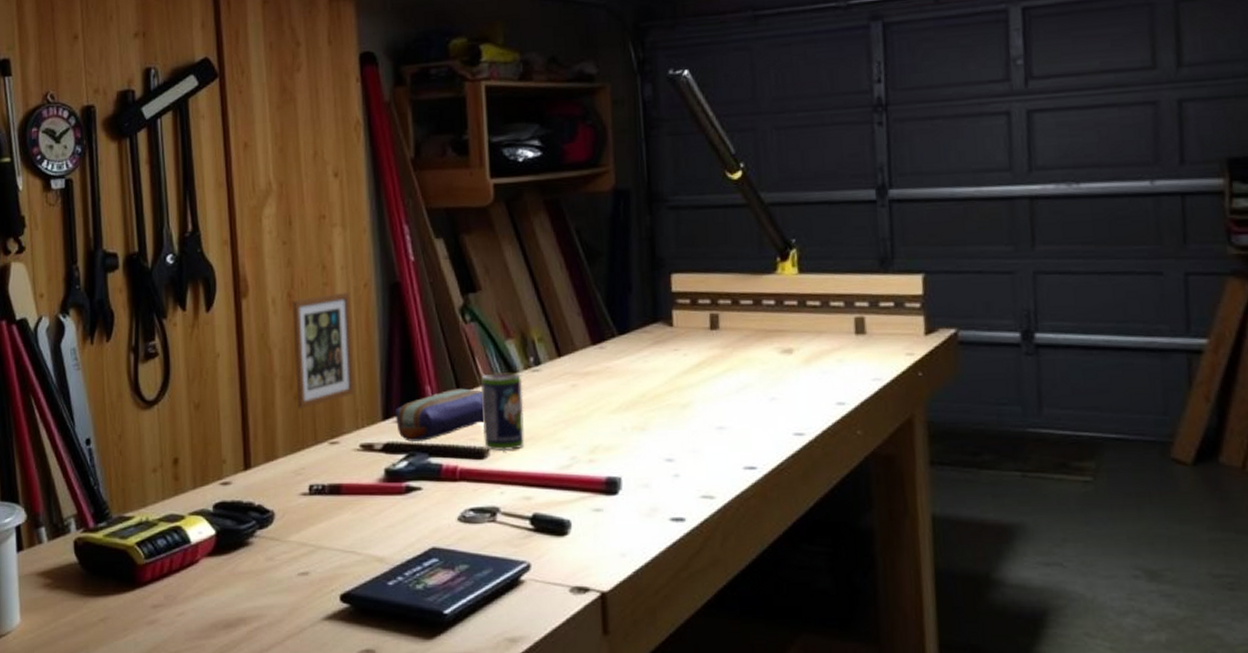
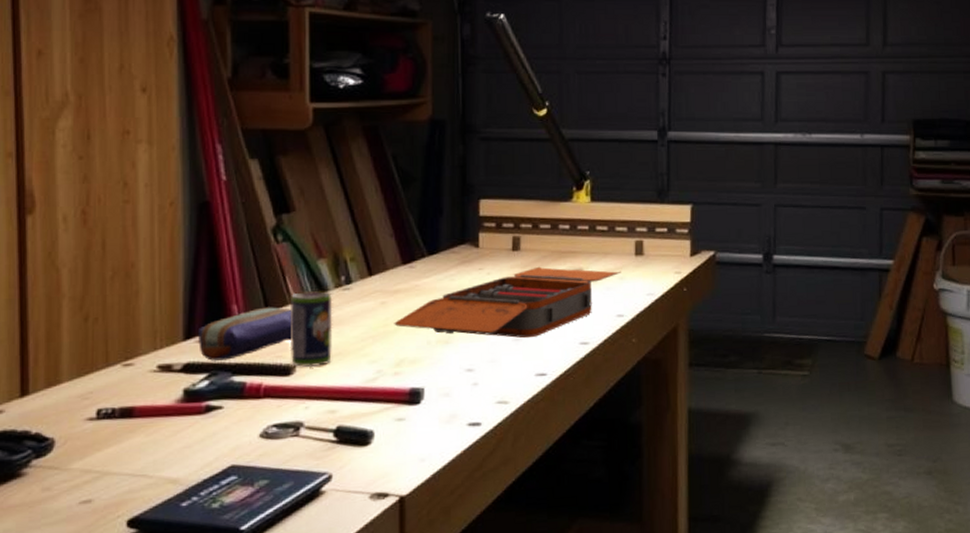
picture frame: present [292,292,355,409] -> none [86,210,155,331]
toolbox: none [586,347,839,427] -> present [394,266,621,338]

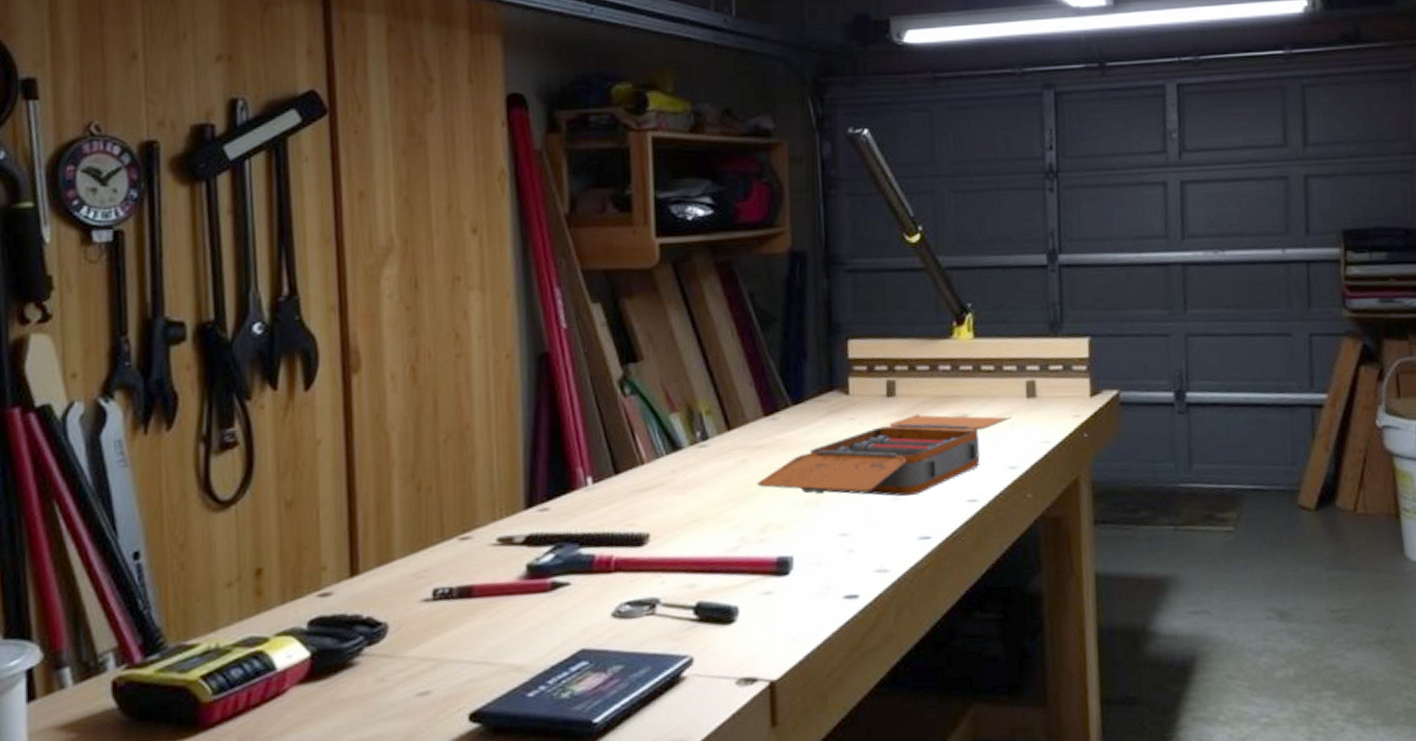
pencil case: present [197,307,292,361] -> none [540,468,644,532]
beverage can: present [289,290,333,367] -> none [640,449,689,536]

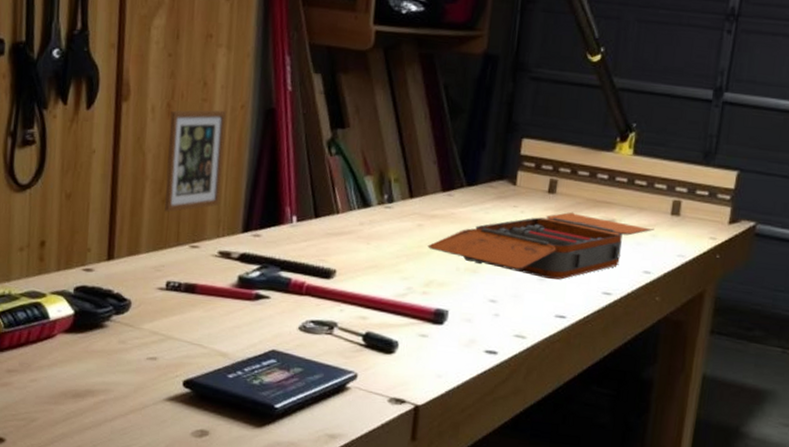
picture frame: none [416,364,492,501] -> present [164,109,227,212]

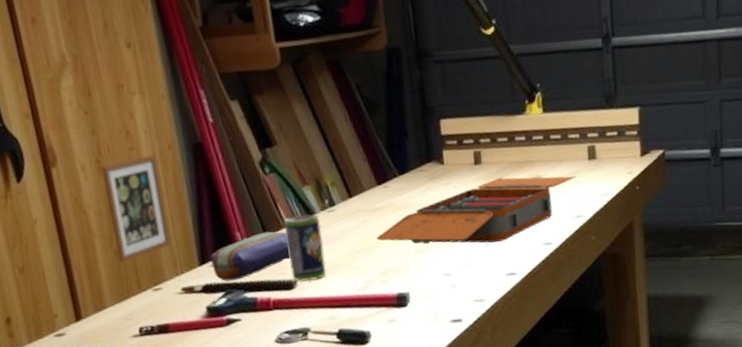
pencil case: none [254,213,338,256] -> present [209,231,291,282]
beverage can: none [332,203,375,275] -> present [283,214,327,282]

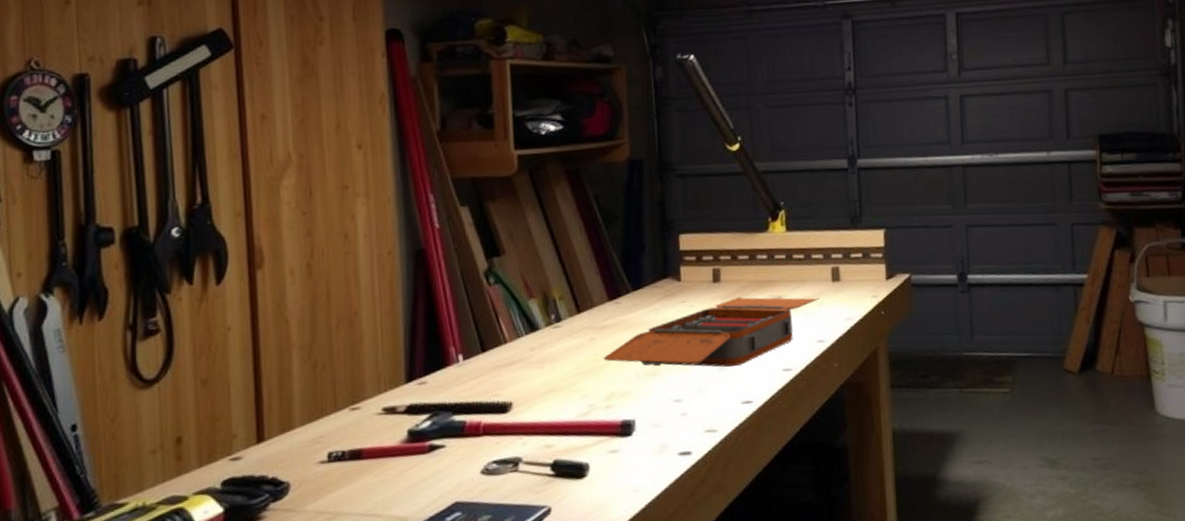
picture frame: present [101,154,172,263] -> none [312,260,378,378]
pencil case: present [209,231,291,282] -> none [418,347,508,402]
beverage can: present [283,214,327,282] -> none [503,329,546,404]

